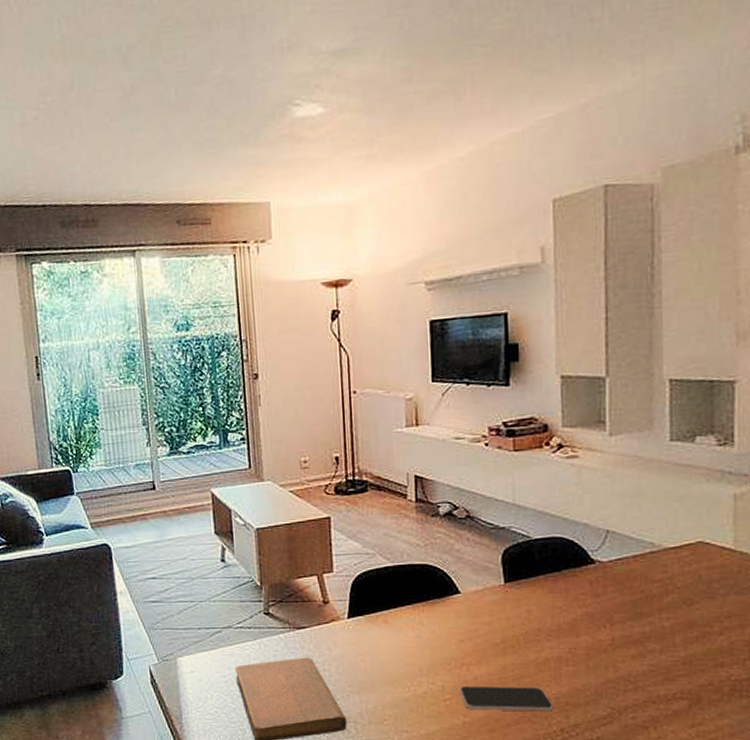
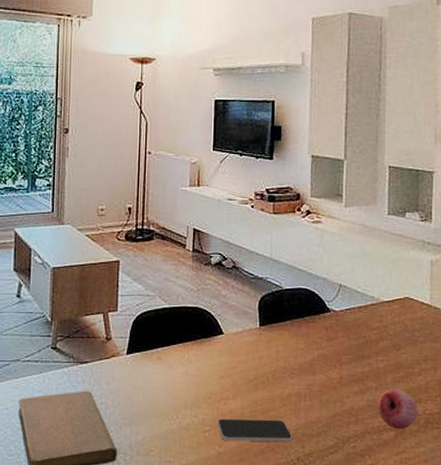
fruit: none [664,651,721,699] -> present [378,388,419,430]

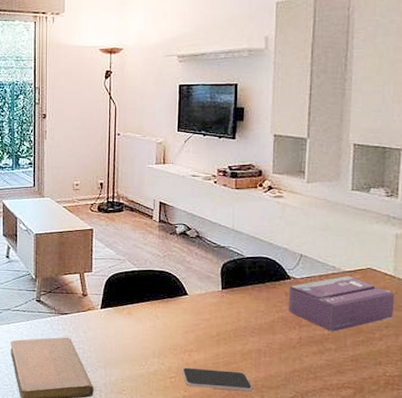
tissue box: none [328,306,431,369] -> present [288,275,394,333]
fruit: present [378,388,419,430] -> none [337,351,379,388]

